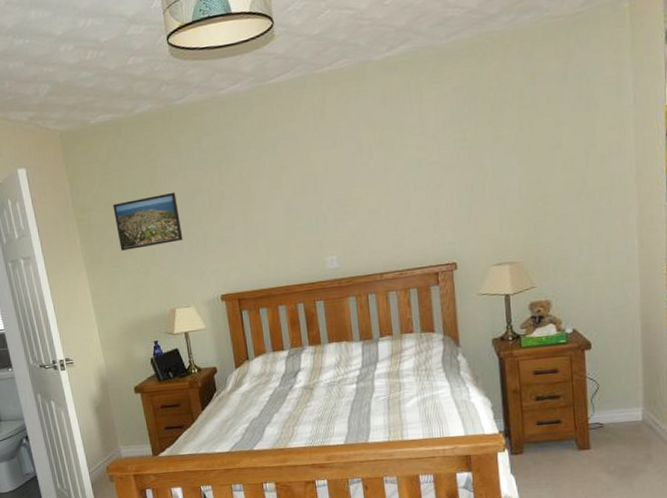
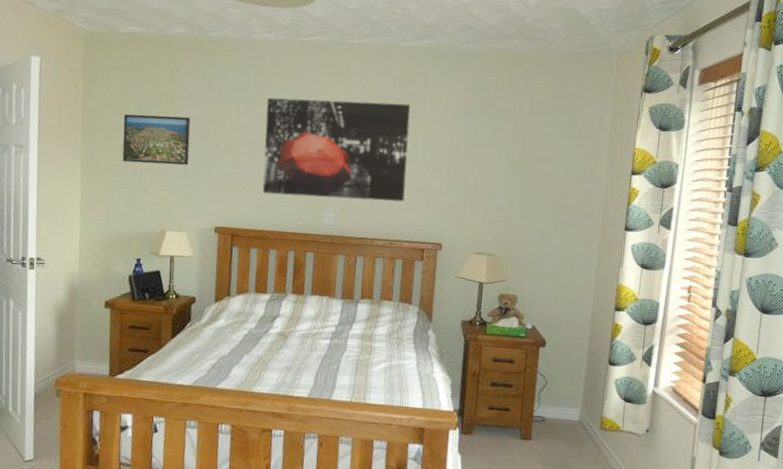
wall art: none [246,122,408,252] -> present [262,97,411,202]

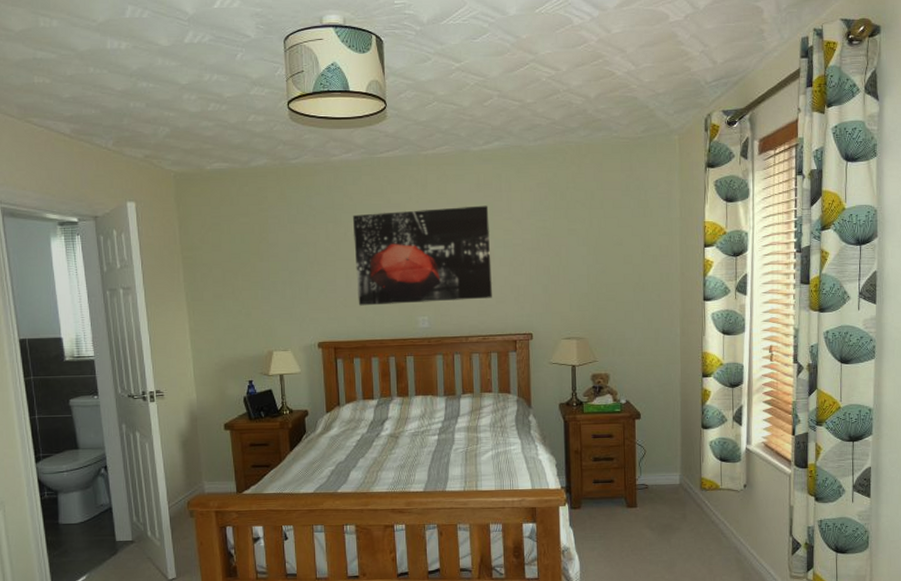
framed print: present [122,114,191,166] -> none [220,242,287,291]

